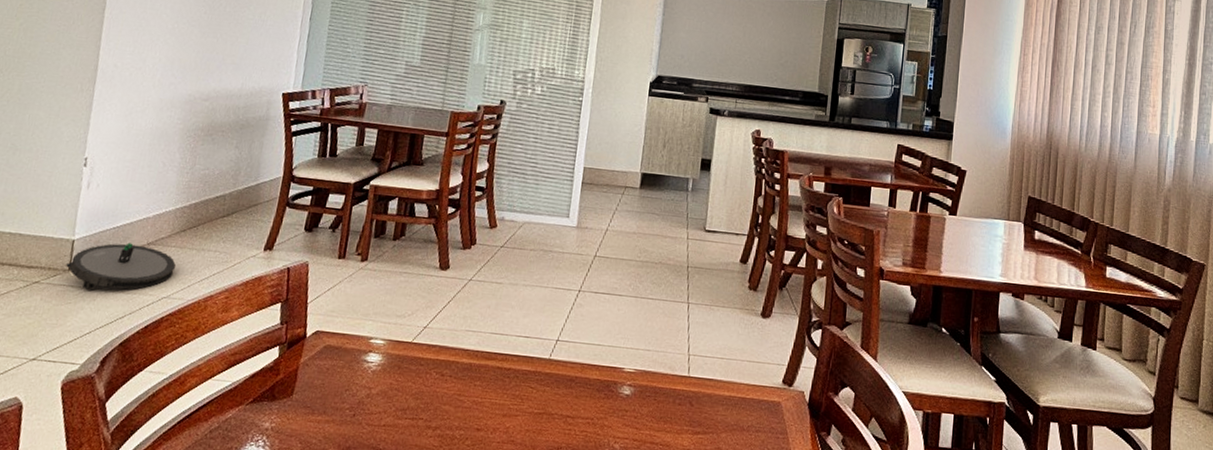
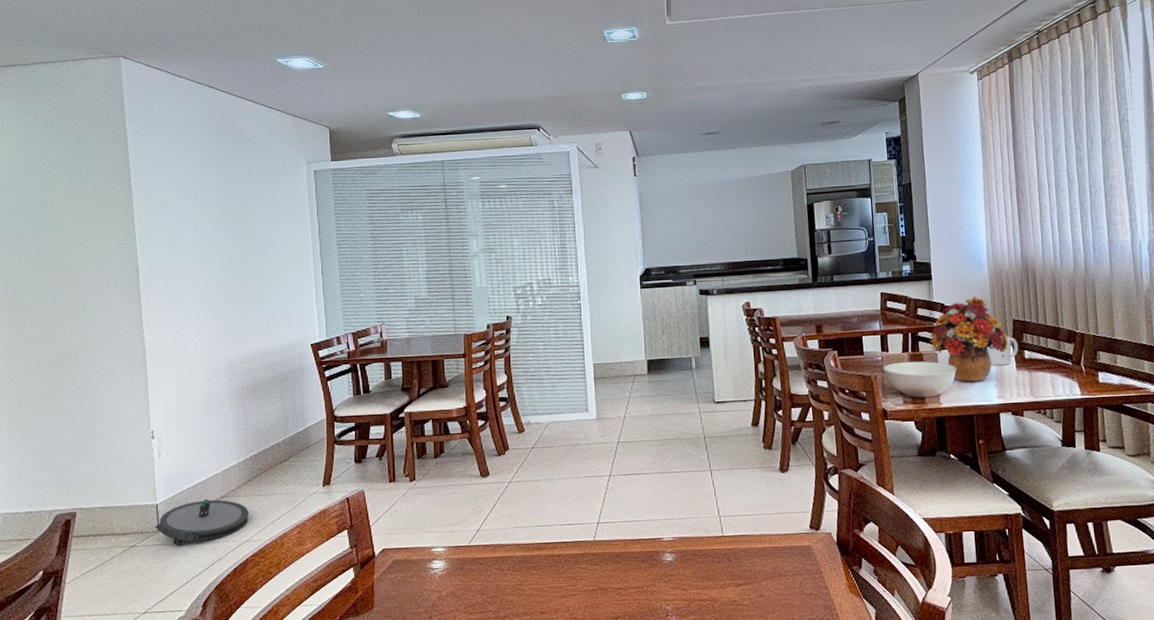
bowl: none [887,220,963,264] -> present [883,361,957,398]
flower arrangement: none [940,164,1021,256] -> present [930,296,1009,382]
mug: none [997,212,1030,243] -> present [986,336,1019,366]

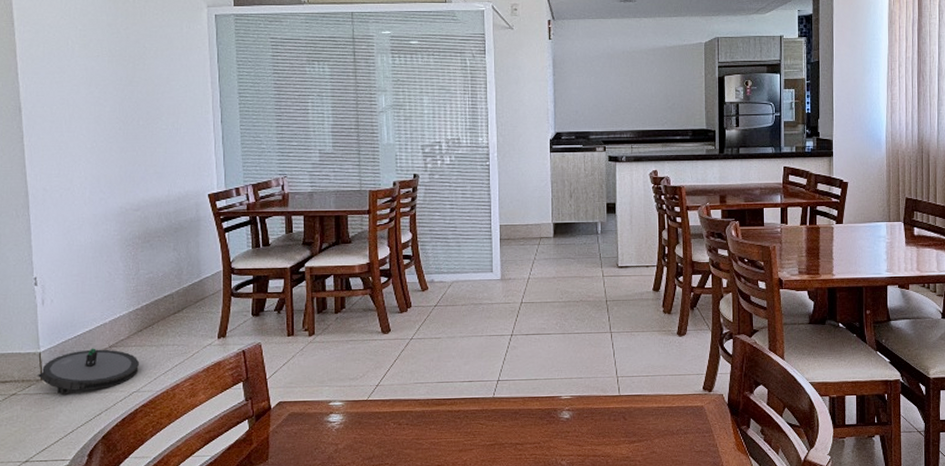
bowl: present [883,361,957,398] -> none [781,234,850,269]
flower arrangement: present [930,296,1009,382] -> none [827,174,900,256]
mug: present [986,336,1019,366] -> none [879,213,909,241]

